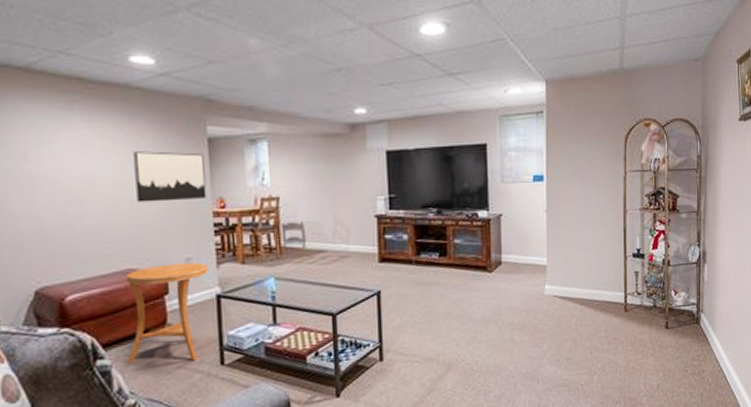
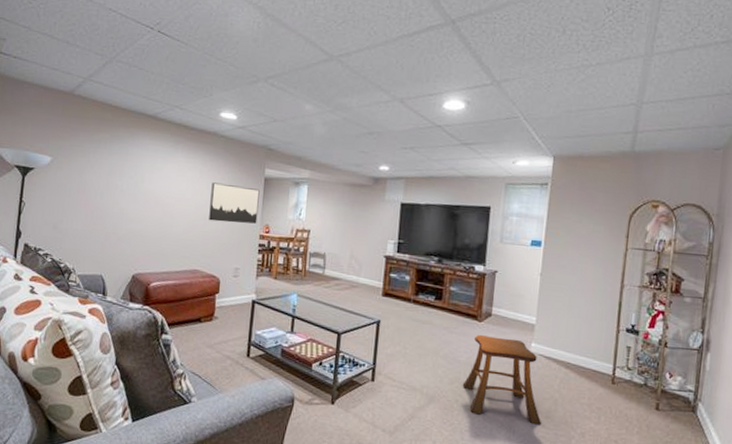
side table: present [127,262,209,365] -> none [182,270,250,350]
stool: none [480,284,563,372] -> present [462,334,541,424]

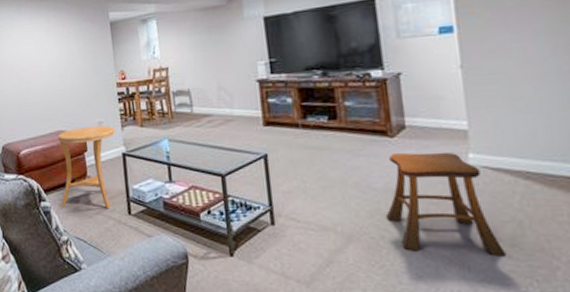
side table: none [182,270,250,350] -> present [58,126,116,209]
wall art: present [209,182,260,224] -> none [59,35,111,78]

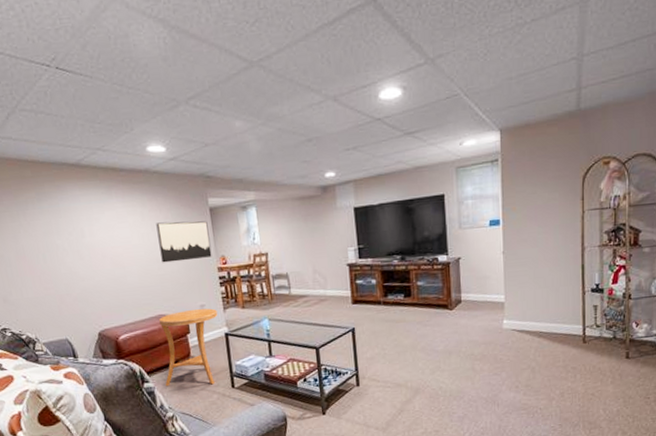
wall art: none [59,35,111,78] -> present [156,221,212,263]
stool: present [385,152,506,255] -> none [443,319,522,396]

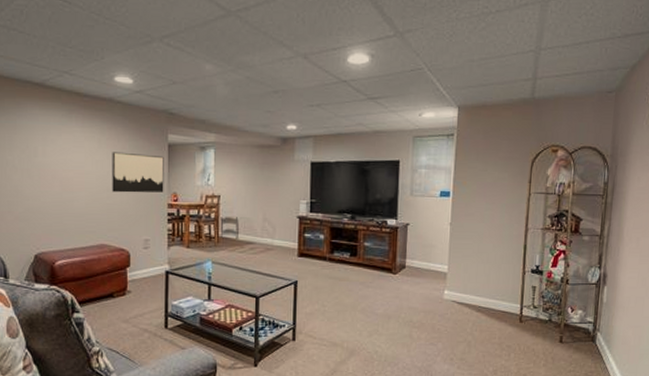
side table: present [159,308,218,387] -> none [96,243,161,323]

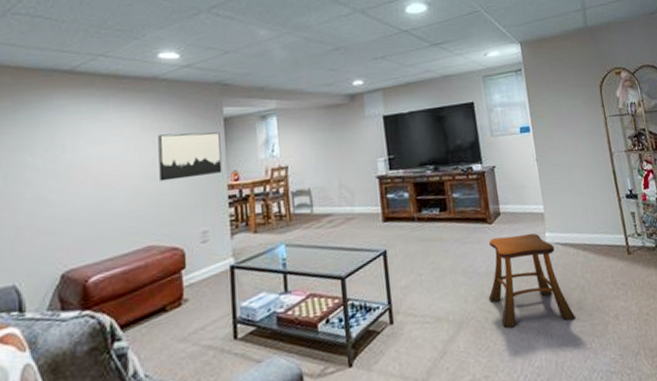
stool: none [381,286,456,366] -> present [488,233,575,328]

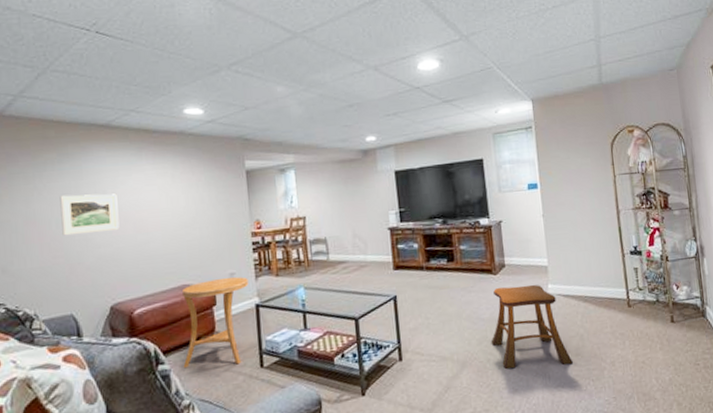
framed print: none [11,145,78,194] -> present [60,193,120,236]
side table: none [143,235,223,345] -> present [182,277,249,369]
wall art: present [158,132,222,182] -> none [187,184,246,228]

